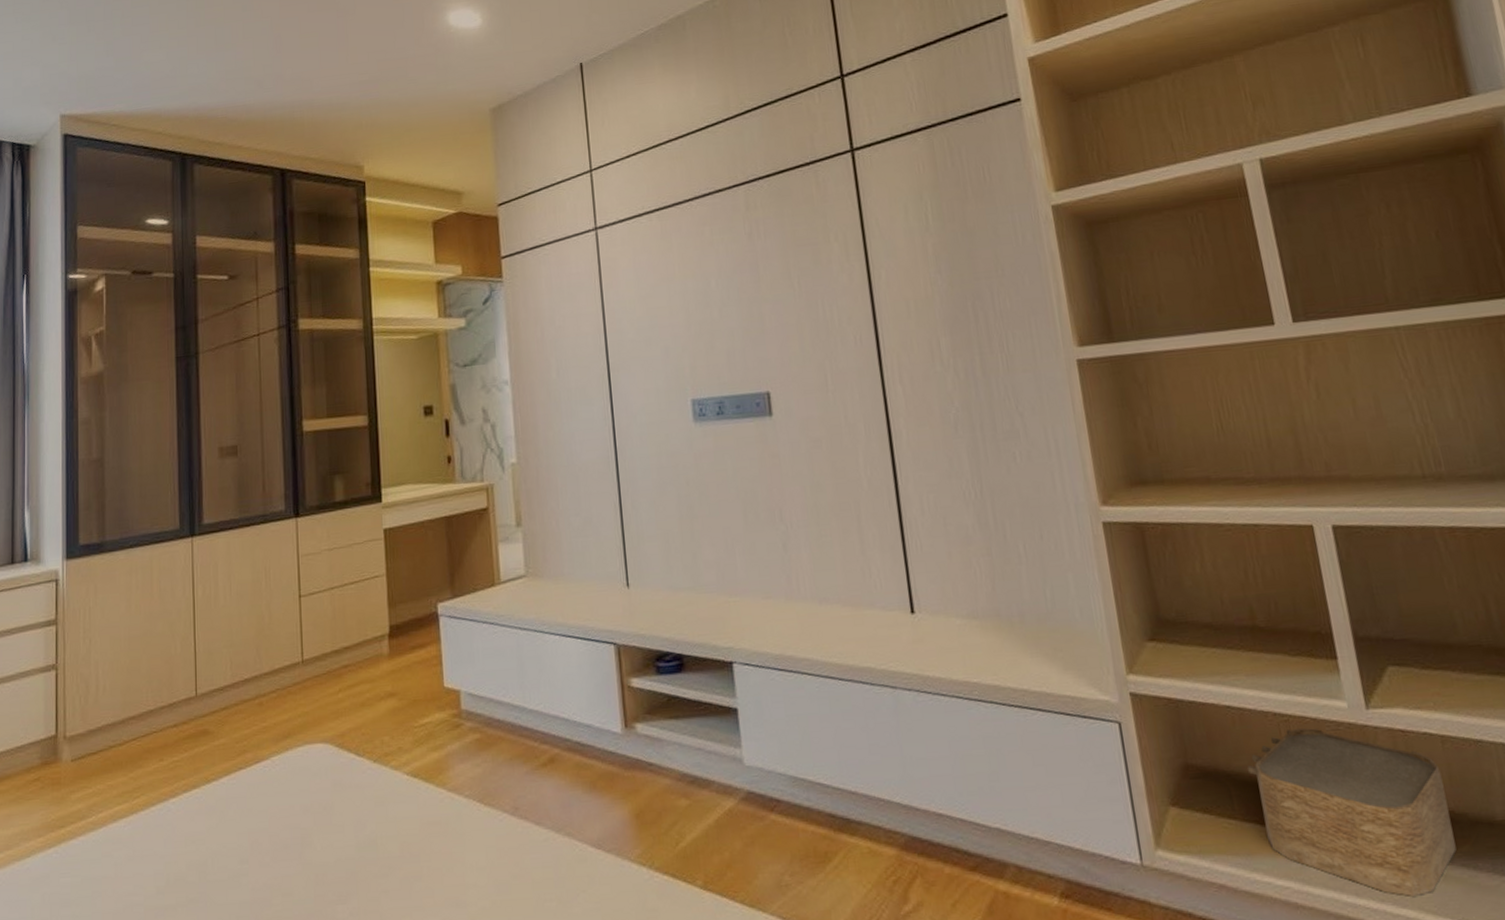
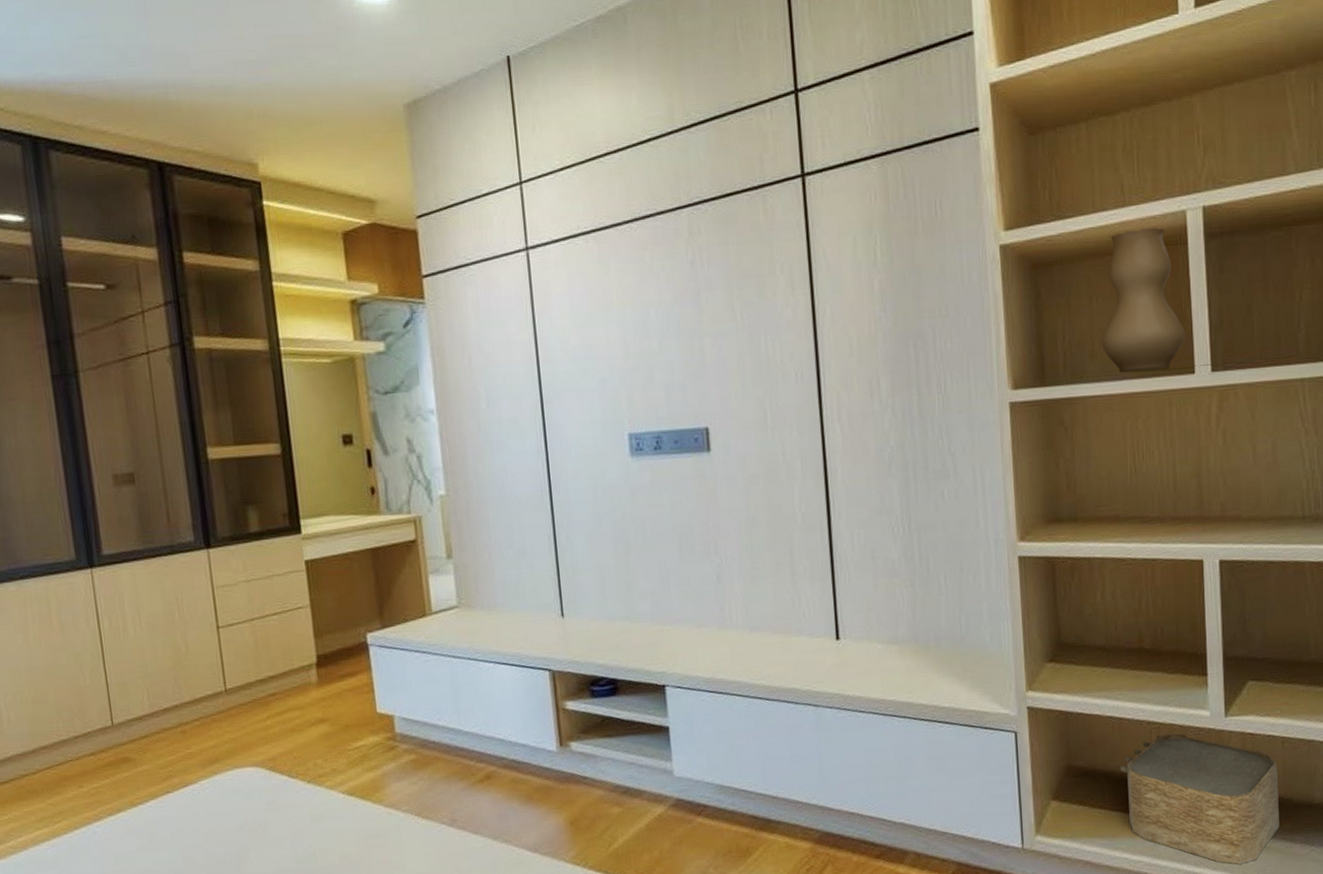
vase: none [1163,181,1259,326] -> present [1102,227,1185,373]

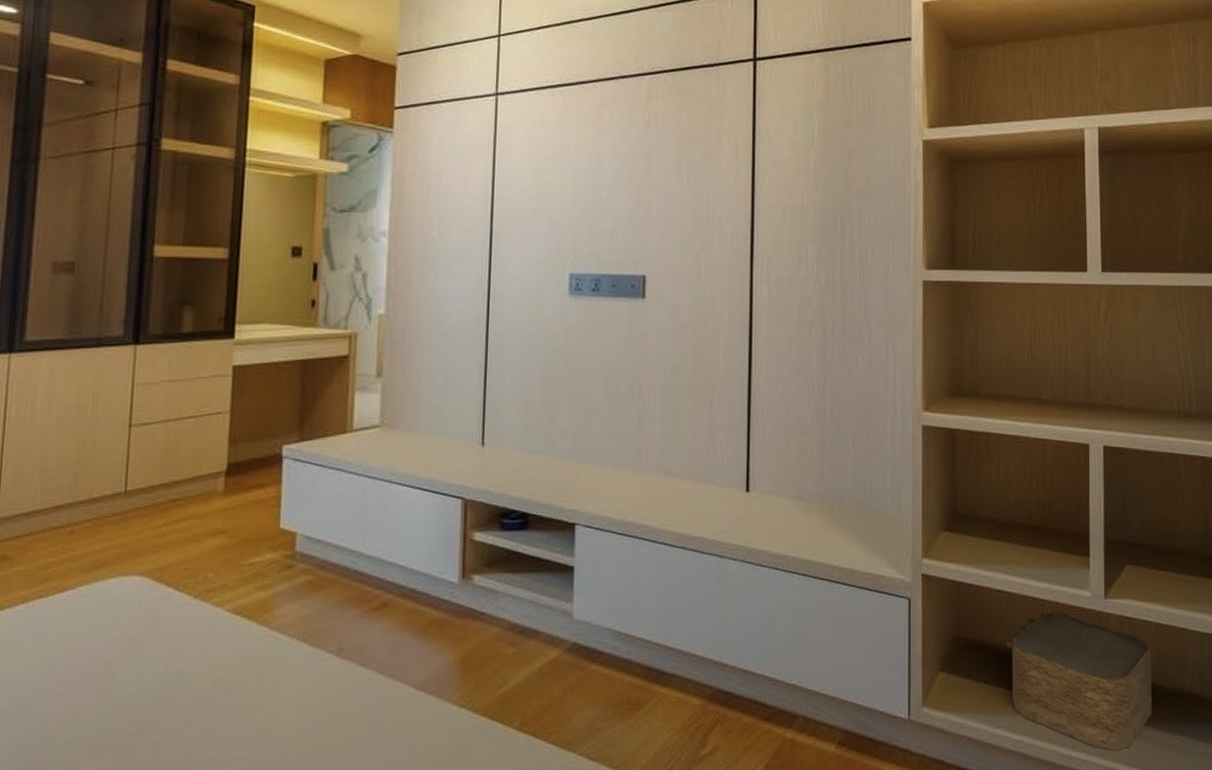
vase: present [1102,227,1185,373] -> none [1008,139,1080,265]

